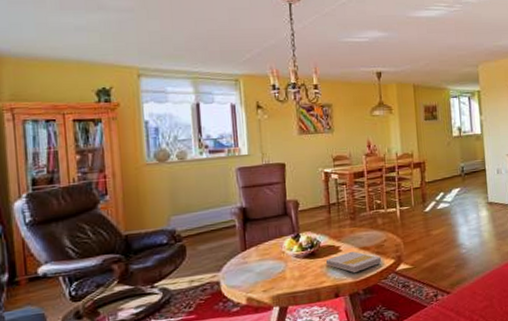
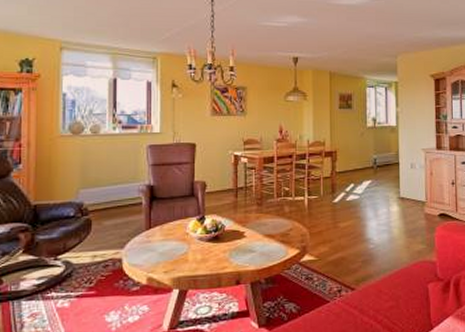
book: present [326,252,382,273] -> none [230,239,286,260]

